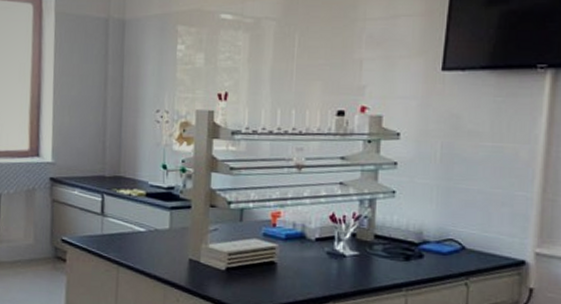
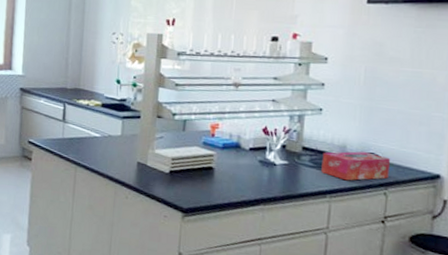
tissue box: none [396,238,472,272] -> present [321,151,391,181]

